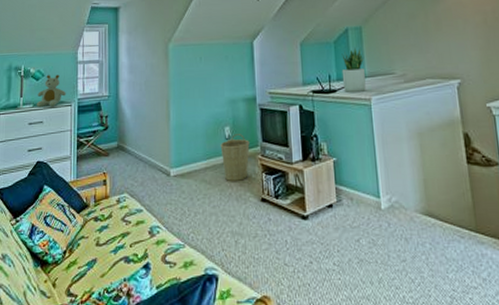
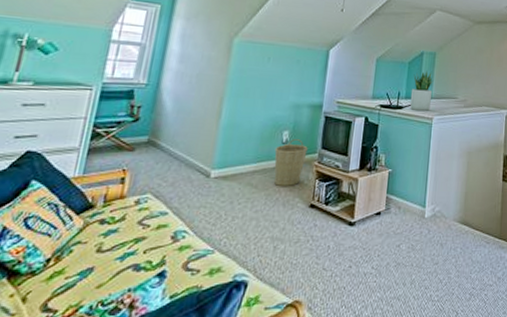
stuffed bear: present [36,74,66,108] -> none [38,50,87,89]

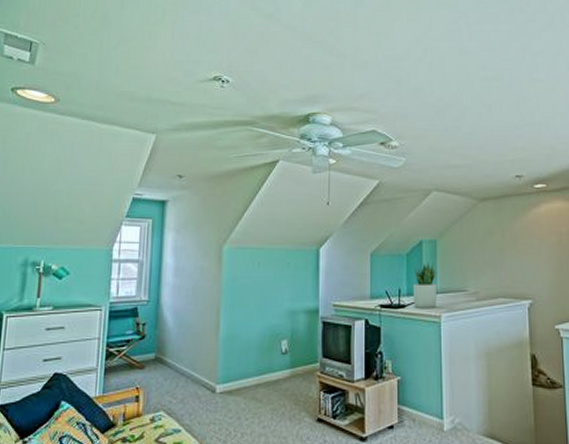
basket: present [274,139,308,187] -> none [275,348,308,401]

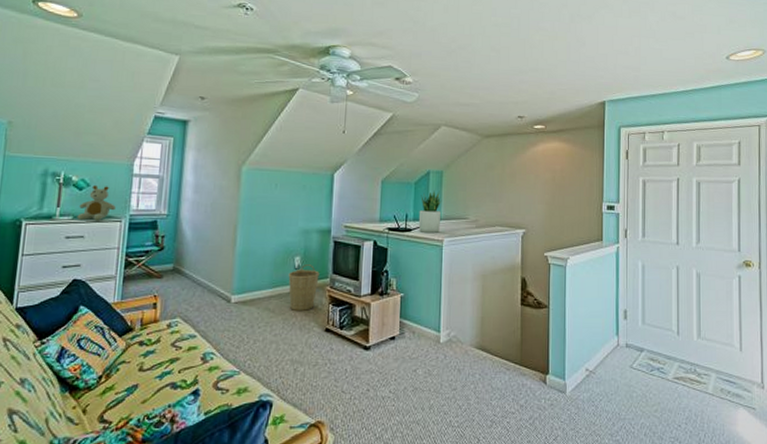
stuffed bear: none [57,273,96,311] -> present [76,185,116,221]
basket: none [275,348,308,401] -> present [288,264,320,312]

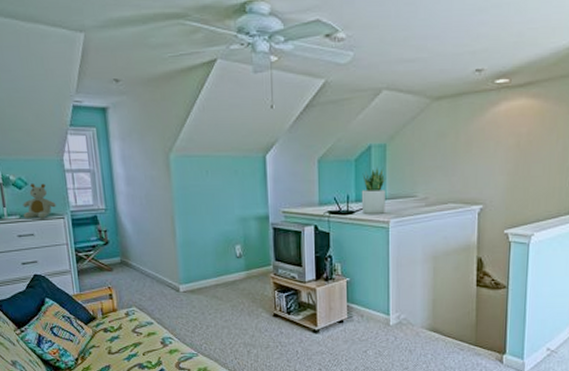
basket: present [288,264,320,312] -> none [231,253,262,299]

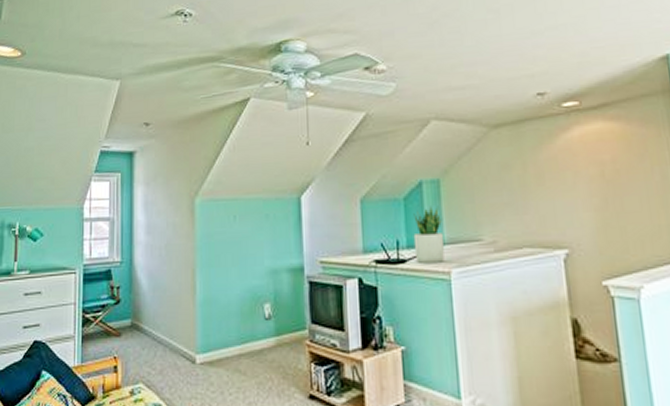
stuffed bear: present [23,183,56,219] -> none [33,234,69,275]

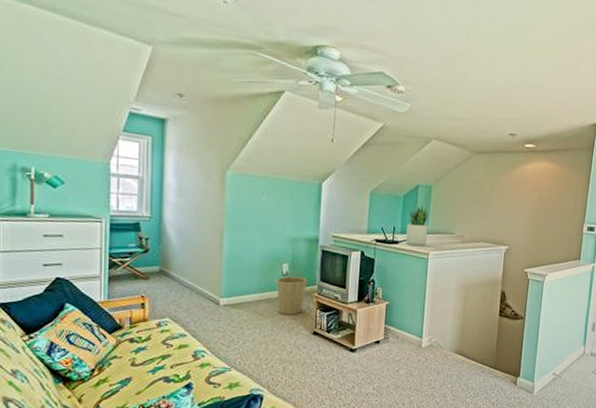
basket: none [258,313,295,374] -> present [276,271,307,316]

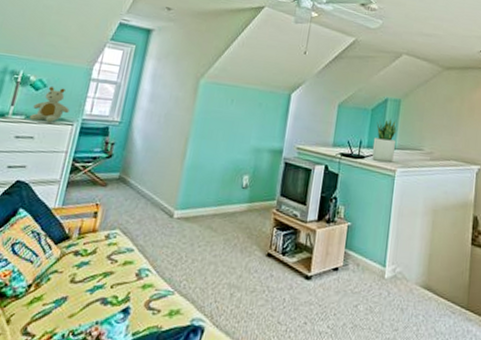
stuffed bear: none [53,183,94,221] -> present [29,87,70,123]
basket: present [276,271,307,316] -> none [233,184,267,234]

